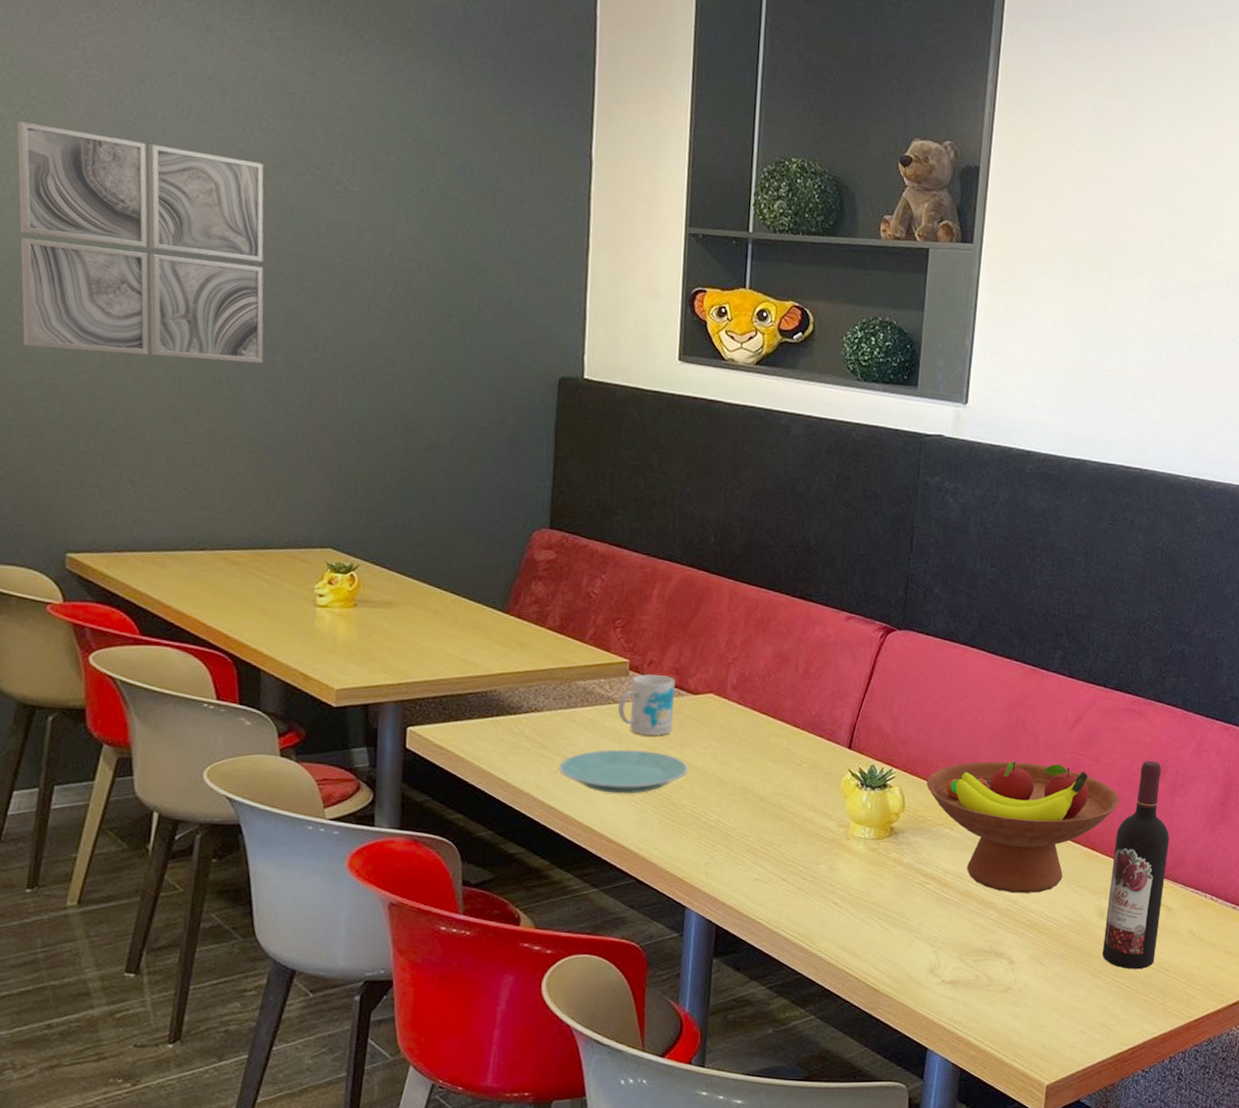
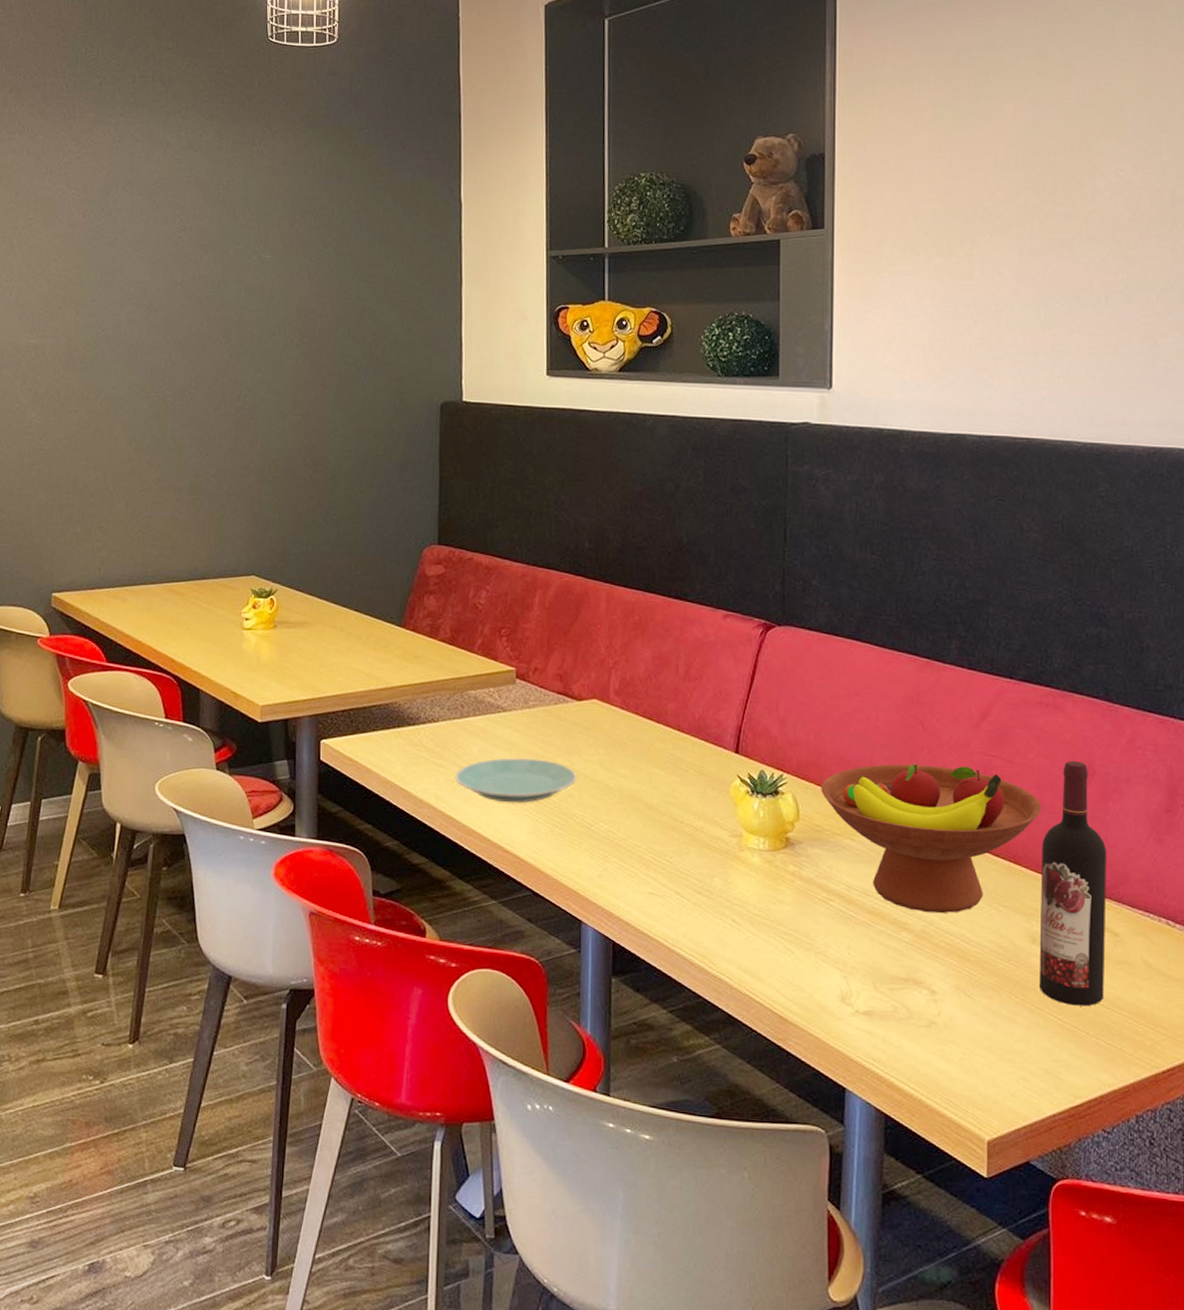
wall art: present [17,120,264,364] -> none [19,238,199,420]
mug: present [618,673,676,736] -> none [507,681,561,743]

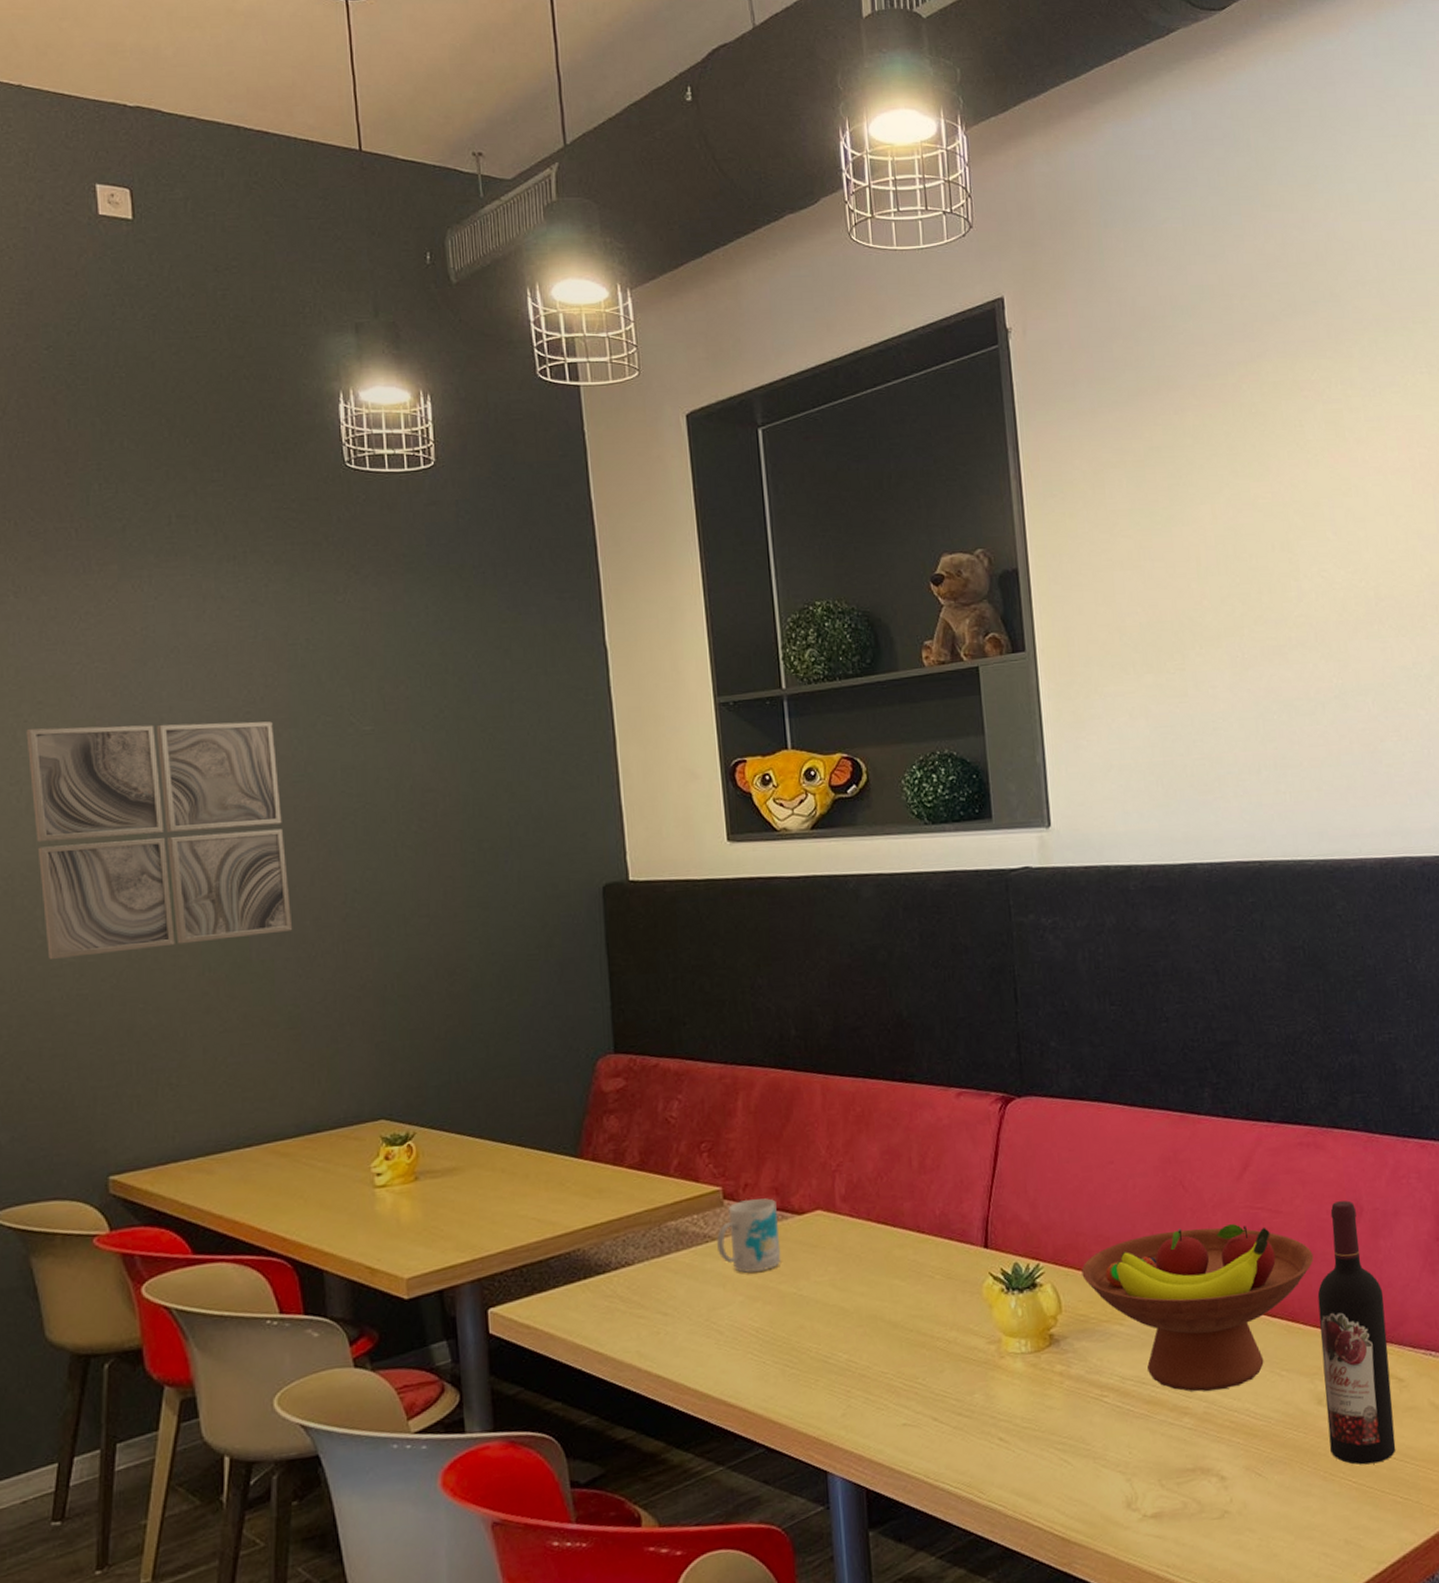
wall art: none [19,238,199,420] -> present [26,721,293,959]
plate: present [455,757,577,803] -> none [660,1289,807,1349]
mug: none [507,681,561,743] -> present [717,1198,782,1273]

